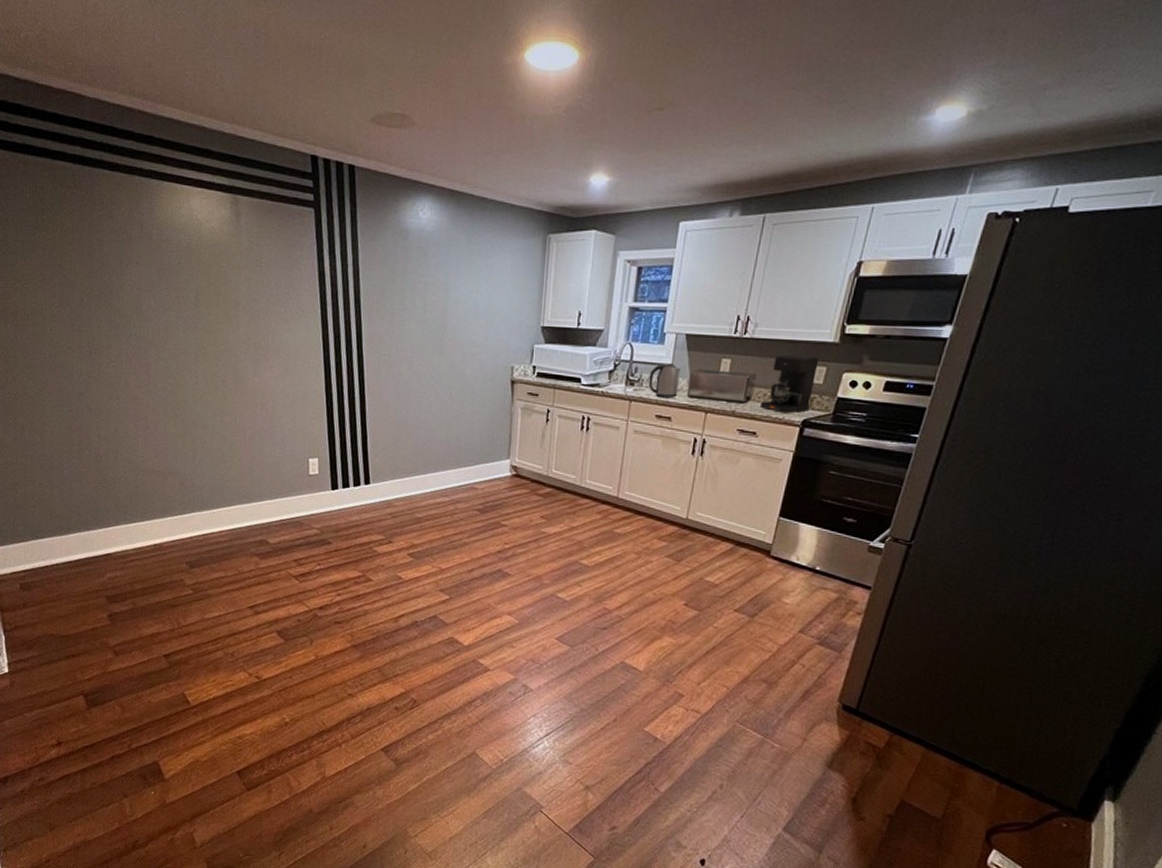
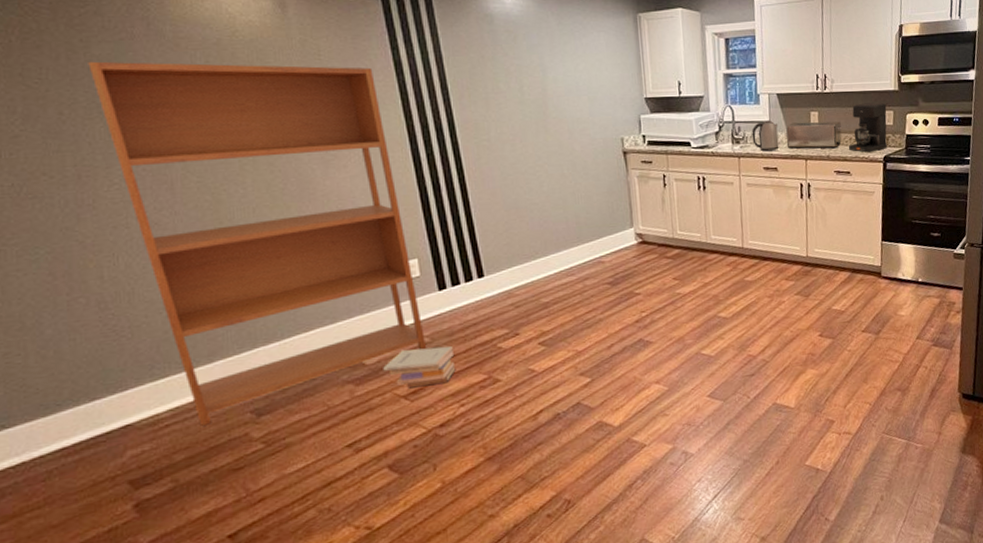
bookshelf: none [101,257,317,566] -> present [88,61,427,426]
books: none [282,537,338,573] -> present [383,346,456,389]

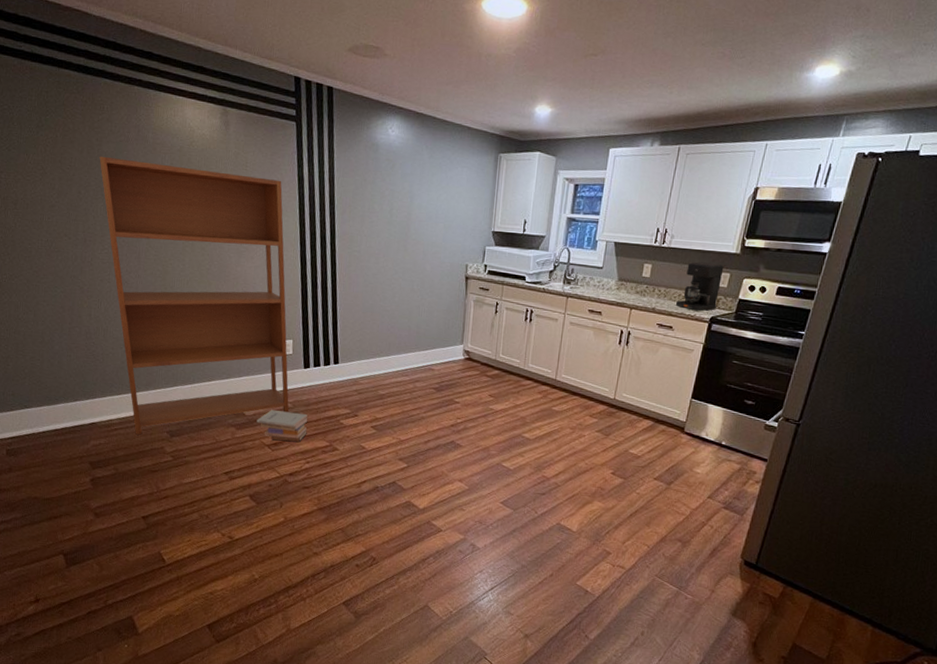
kettle: present [751,120,779,152] -> none [583,266,609,296]
toaster: present [786,121,842,149] -> none [614,271,673,302]

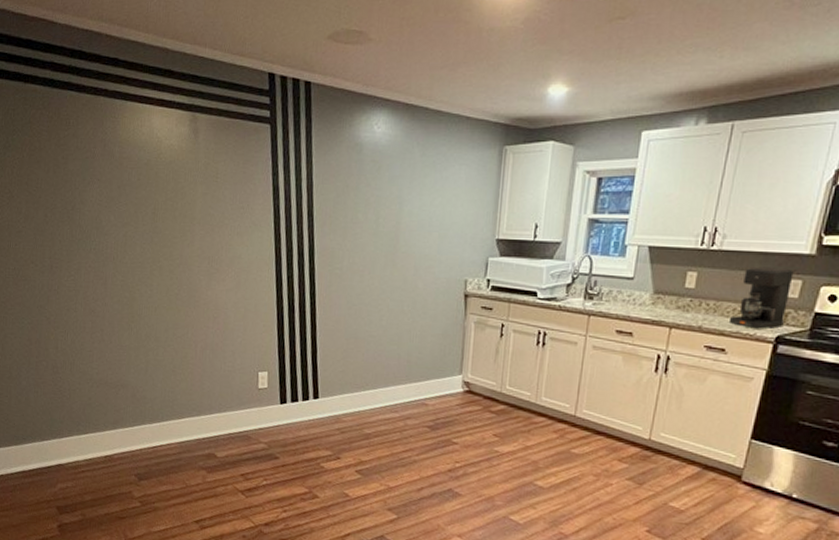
bookshelf: present [99,156,289,435] -> none [65,175,264,478]
books: present [256,410,308,443] -> none [229,451,285,489]

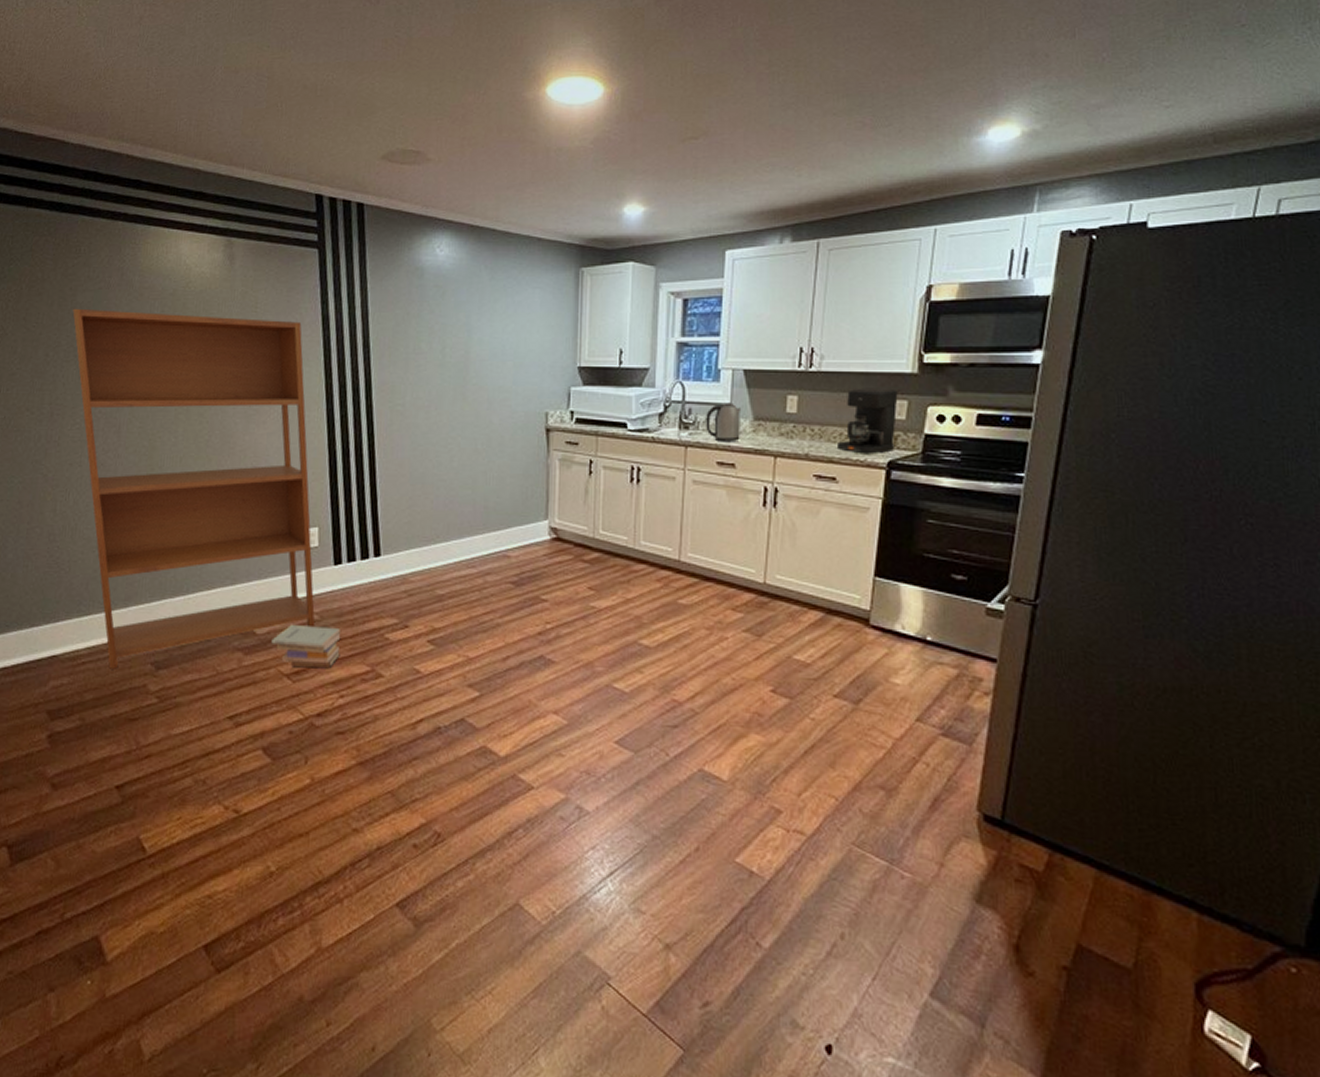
bookshelf: none [65,175,264,478] -> present [72,308,315,669]
books: none [229,451,285,489] -> present [271,625,341,669]
kettle: none [608,276,642,313] -> present [706,402,740,442]

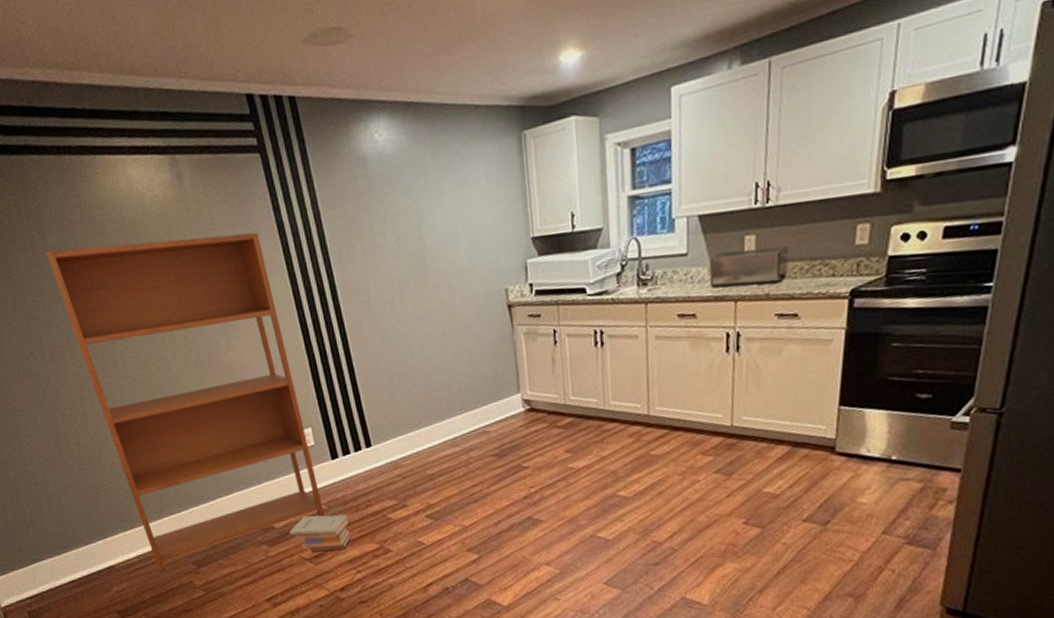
kettle: present [706,402,740,442] -> none [663,252,700,294]
toaster: none [750,408,829,445] -> present [709,245,789,288]
coffee maker: present [836,388,898,455] -> none [797,212,860,287]

